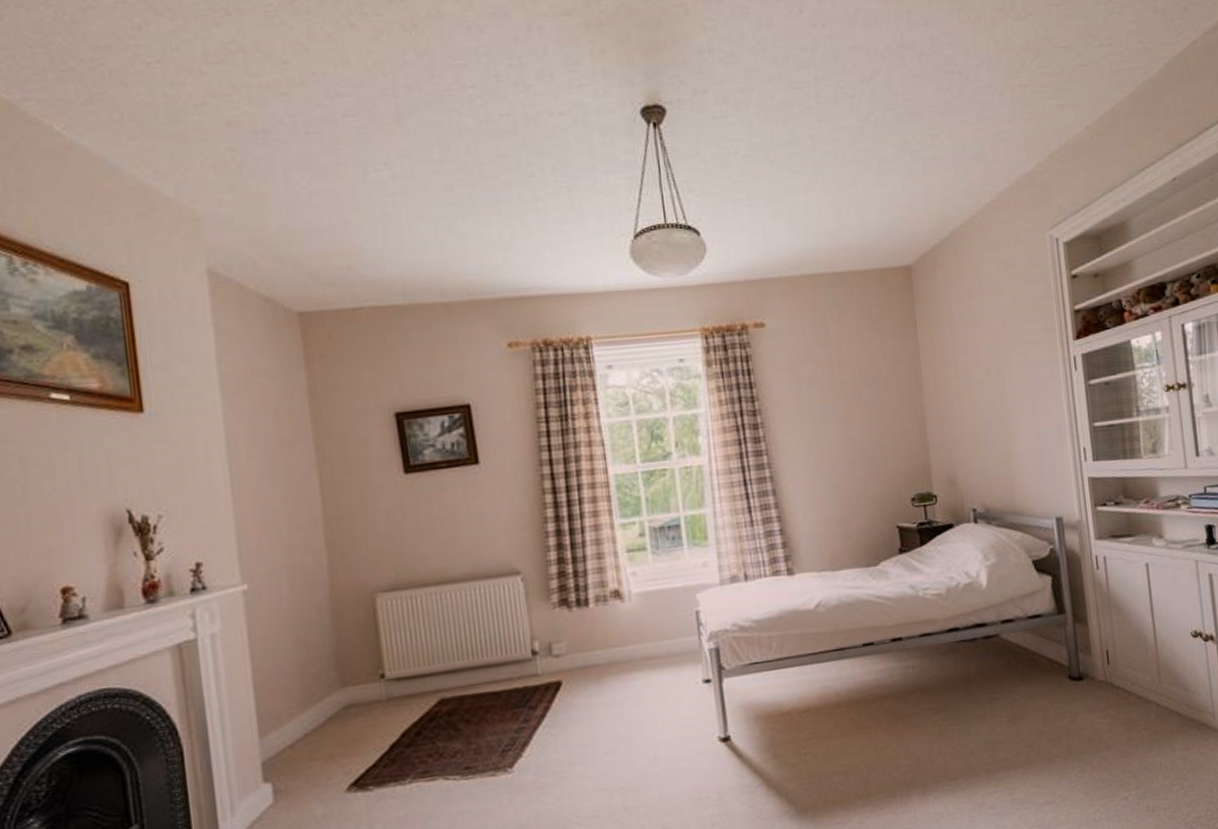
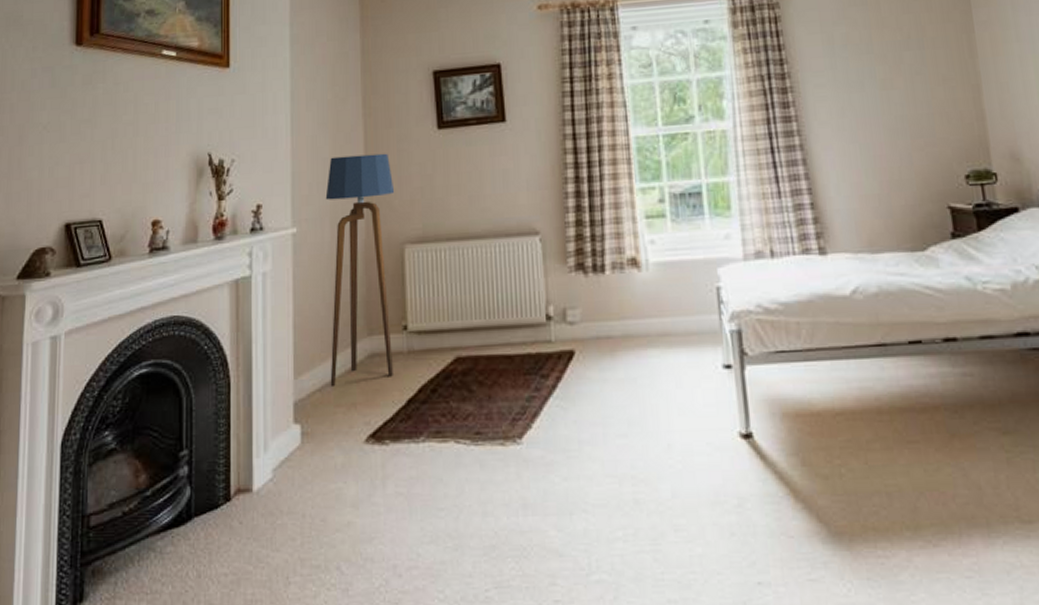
floor lamp: none [279,500,372,743] -> present [325,153,395,388]

